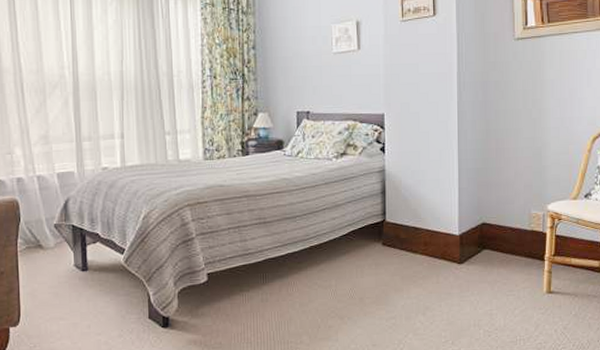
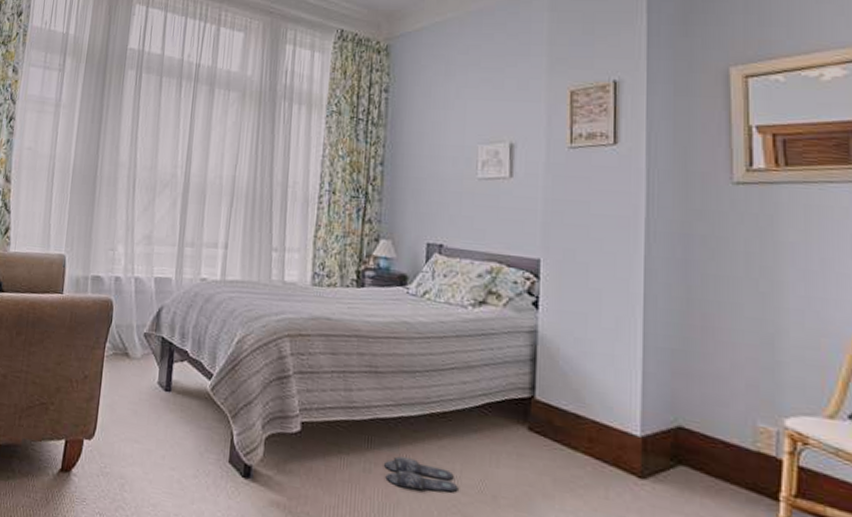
slippers: none [278,284,335,307] -> present [384,456,458,493]

